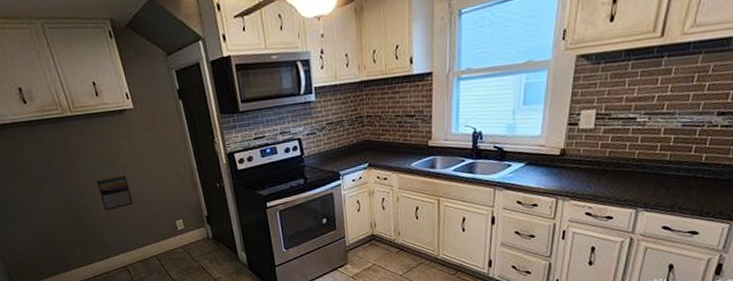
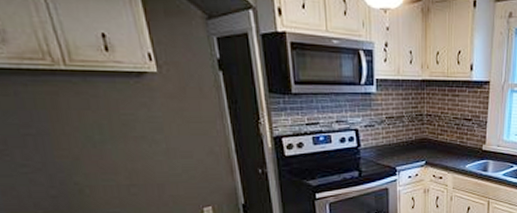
calendar: present [96,175,133,211] -> none [96,149,147,191]

